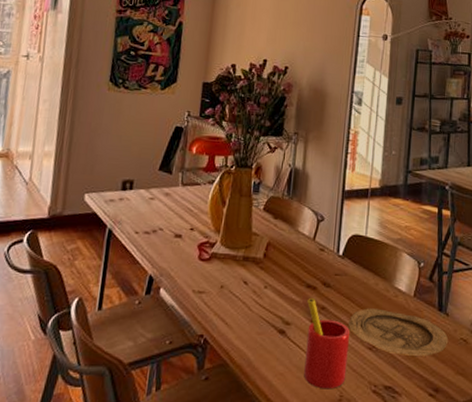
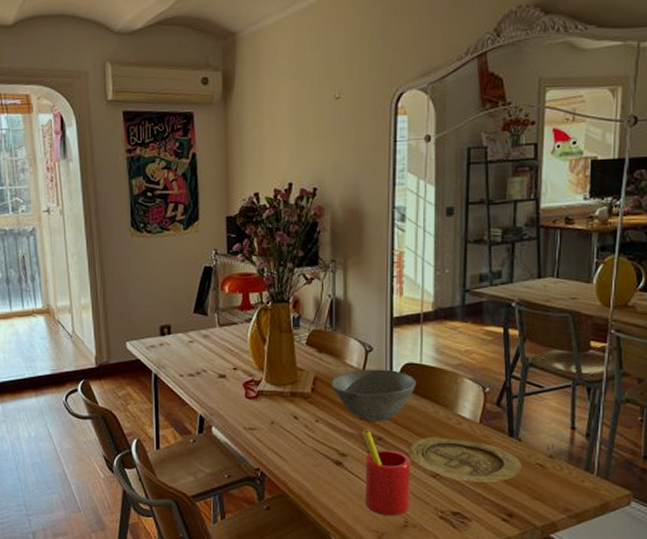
bowl: none [282,237,360,291] -> present [331,369,416,422]

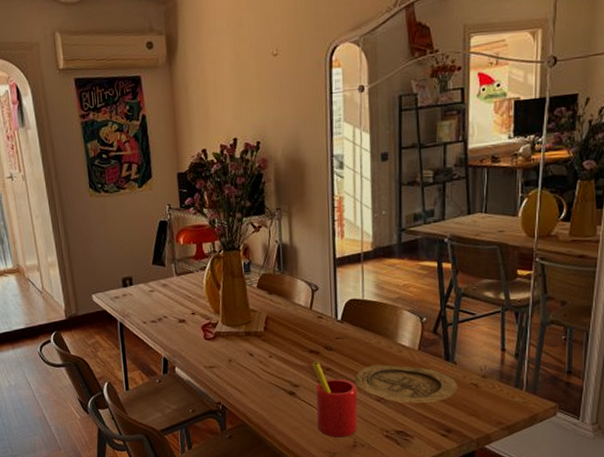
bowl: present [331,369,416,422] -> none [281,306,359,355]

